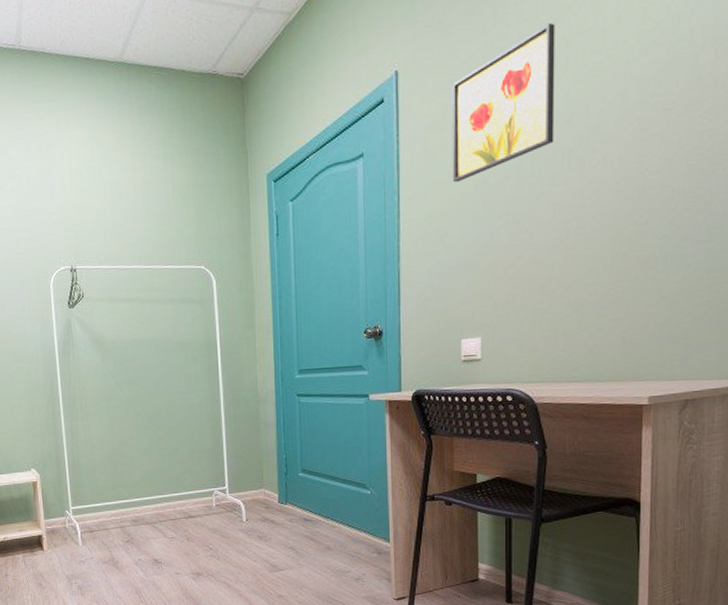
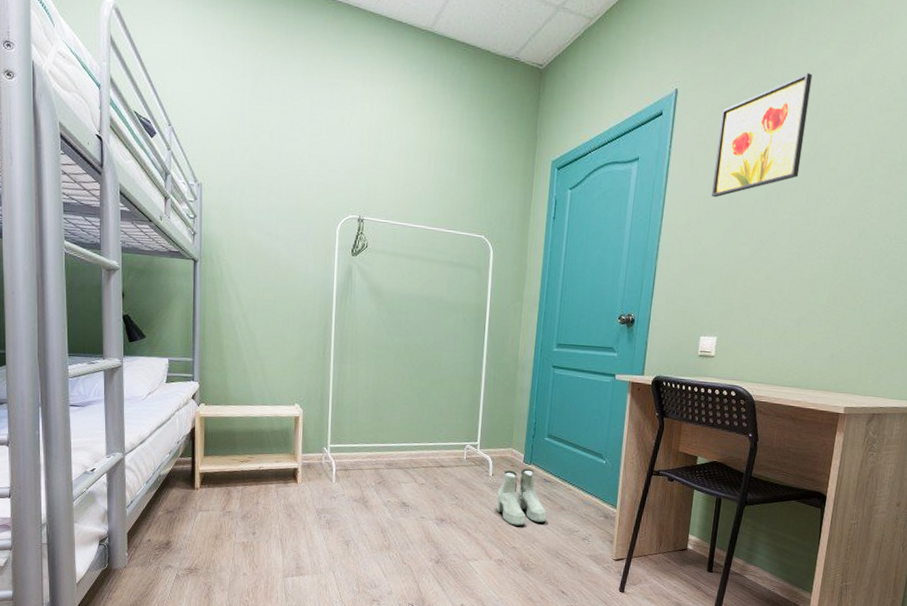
boots: none [254,509,313,572] -> present [497,468,547,526]

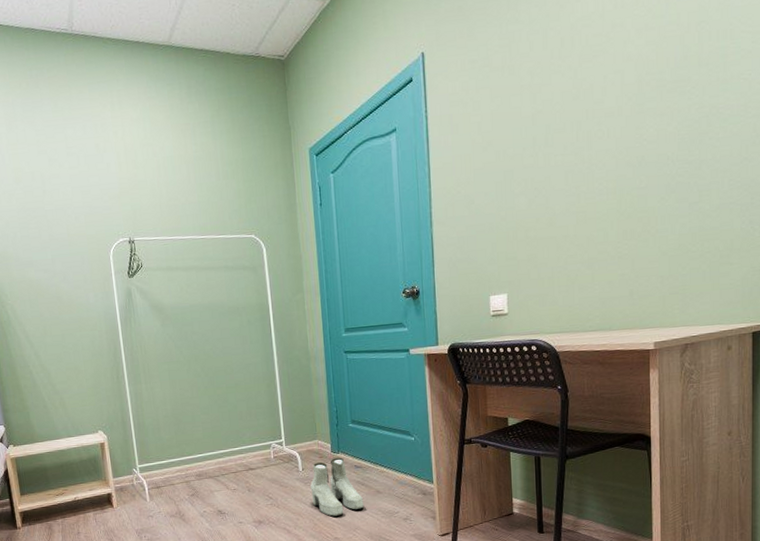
wall art: present [711,73,813,198] -> none [473,9,564,154]

